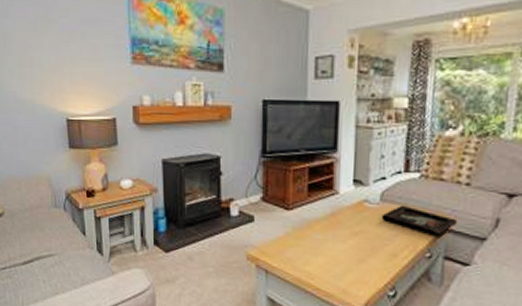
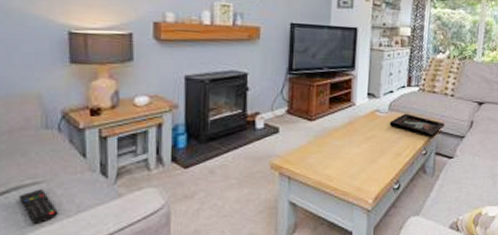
remote control: none [40,261,68,291] -> present [19,189,58,223]

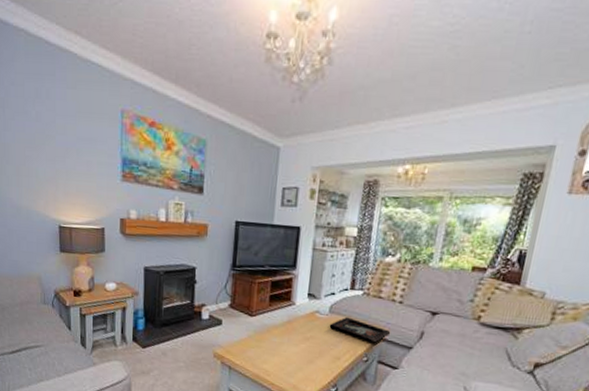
remote control: present [19,189,58,223] -> none [27,351,52,378]

